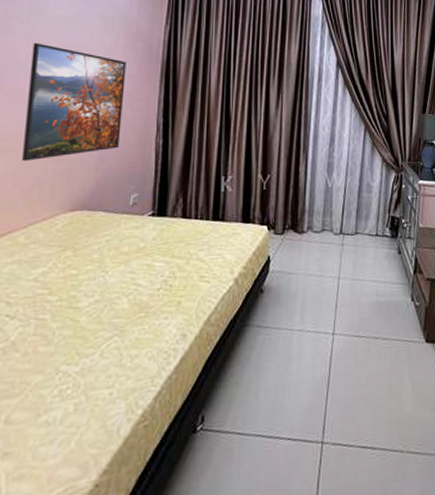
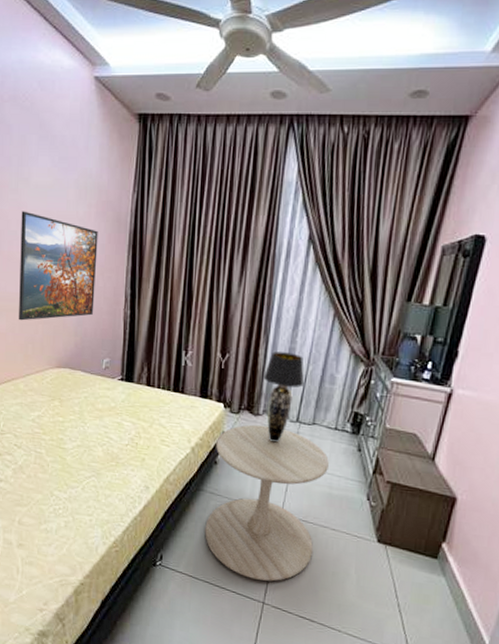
side table: none [253,242,374,417] -> present [205,424,329,582]
table lamp: none [305,167,345,259] -> present [263,351,305,443]

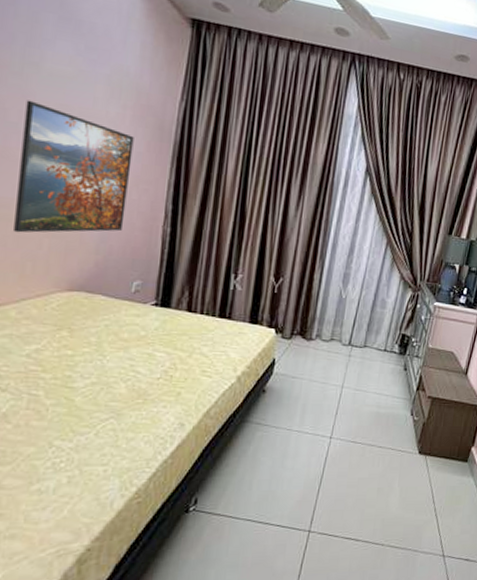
side table: present [205,424,329,582] -> none [248,349,378,508]
table lamp: present [263,351,305,443] -> none [317,276,358,367]

